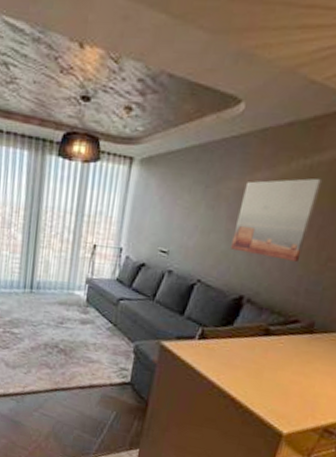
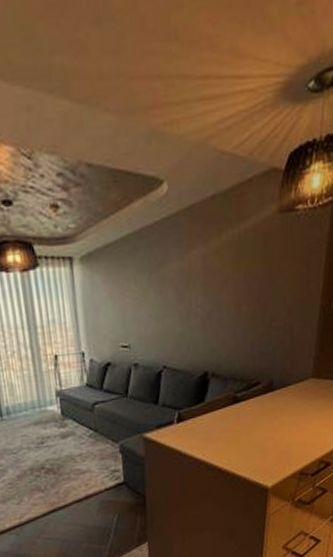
wall art: present [231,178,323,262] -> none [185,245,252,330]

